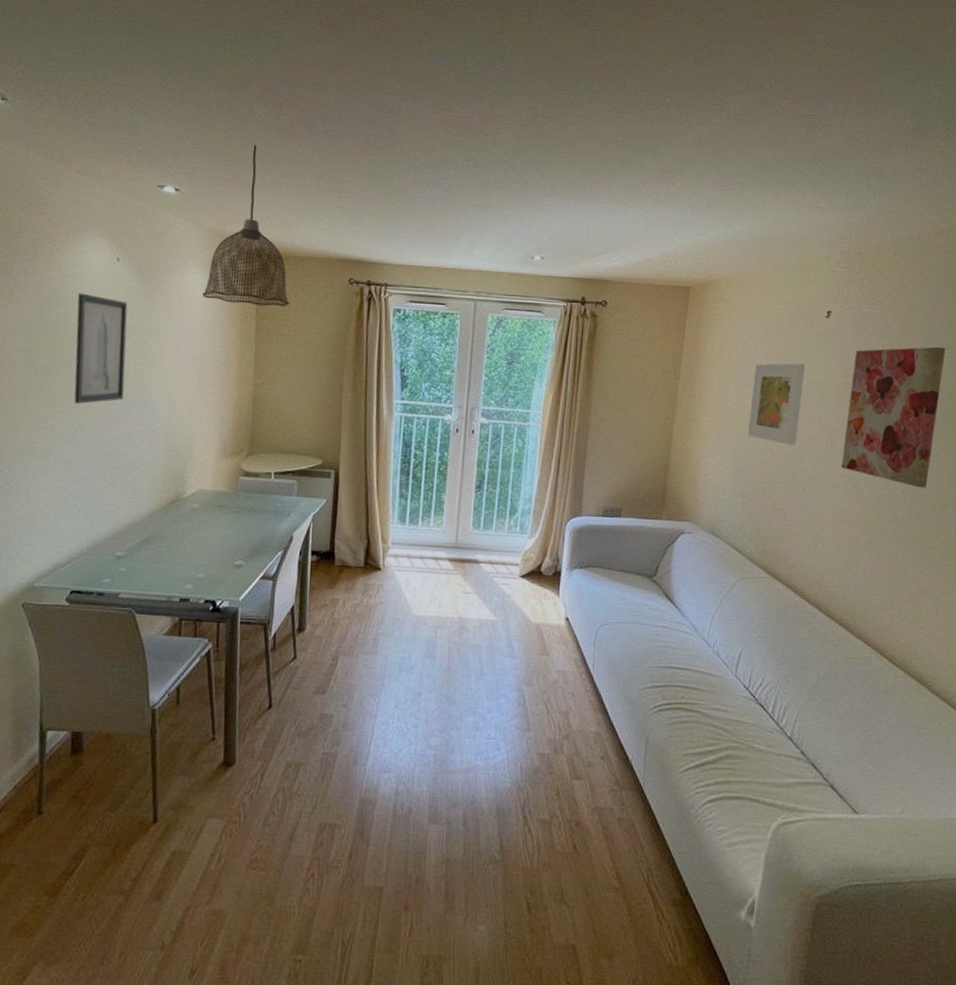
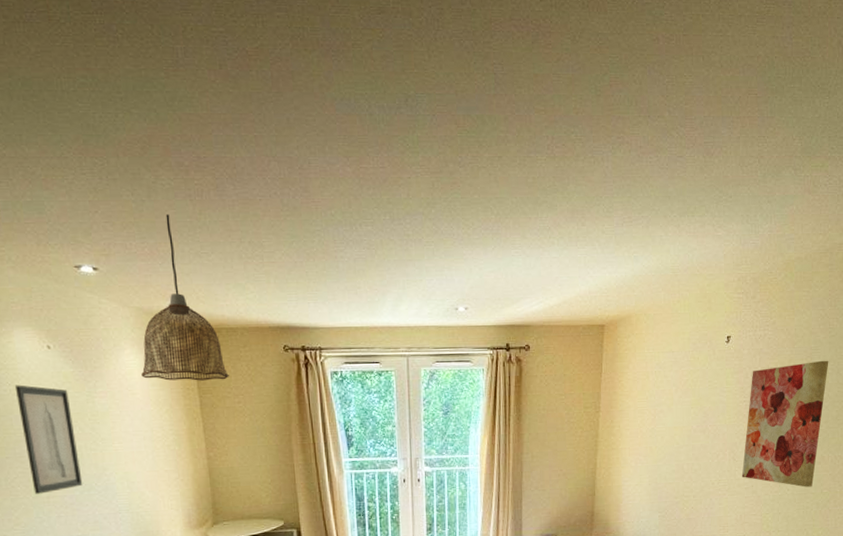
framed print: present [747,362,806,446] -> none [661,387,710,463]

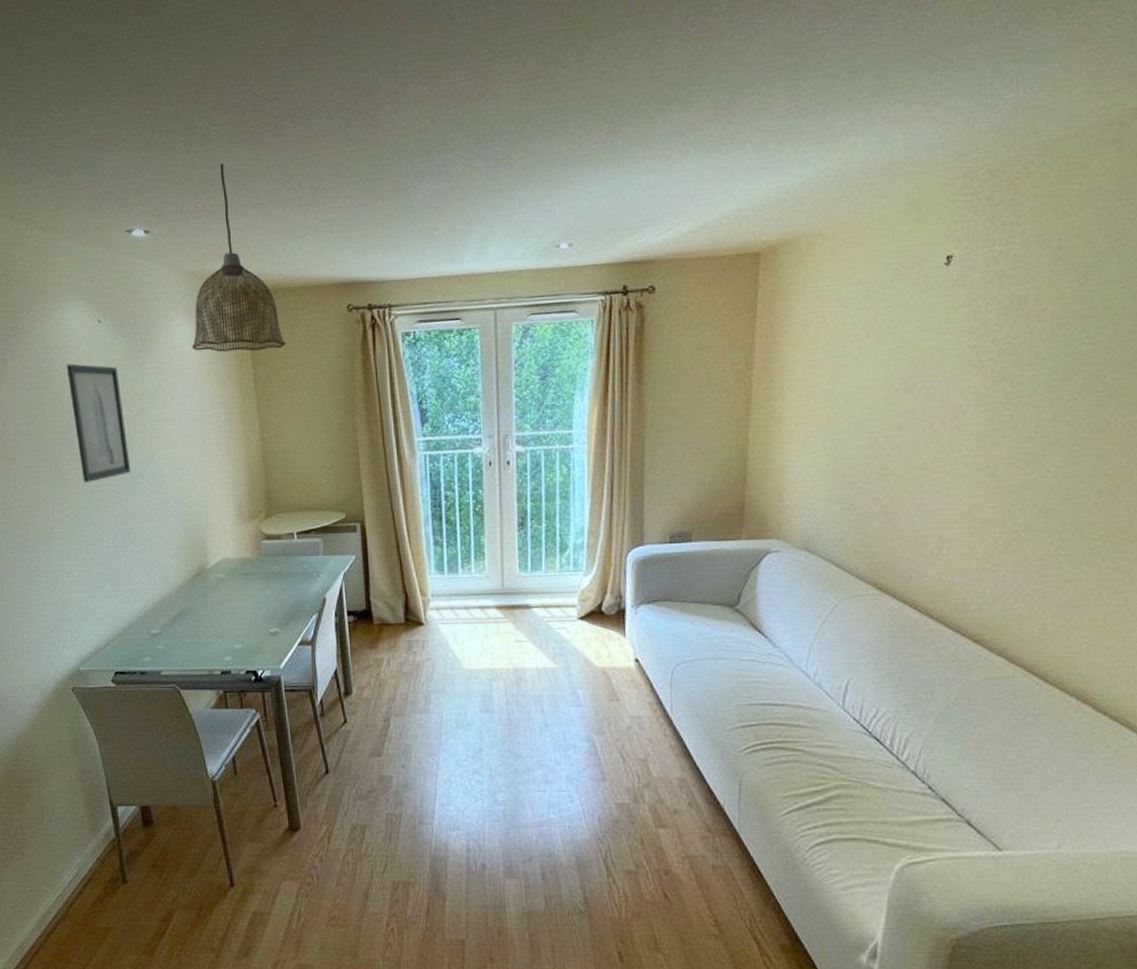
wall art: present [741,360,829,488] -> none [970,280,1117,468]

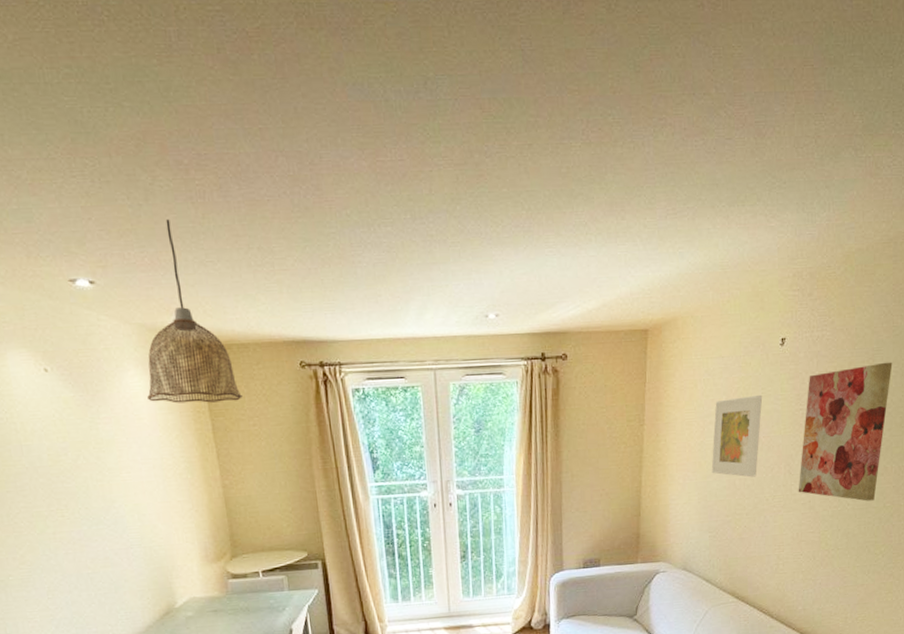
wall art: present [66,363,131,483] -> none [11,412,91,530]
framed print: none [844,328,919,434] -> present [711,394,763,478]
wall art: none [970,280,1117,468] -> present [798,362,893,501]

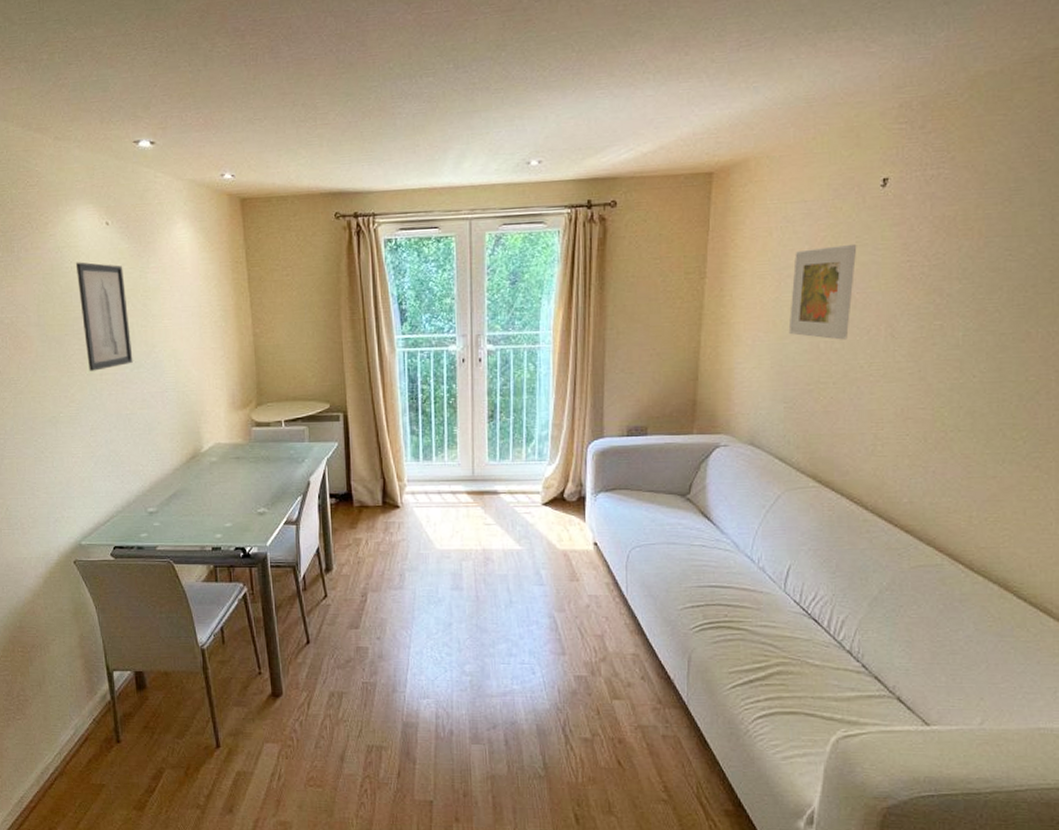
wall art: none [11,412,91,530] -> present [75,262,133,371]
pendant lamp: present [147,219,242,404] -> none [192,82,278,254]
wall art: present [798,362,893,501] -> none [903,203,1038,373]

